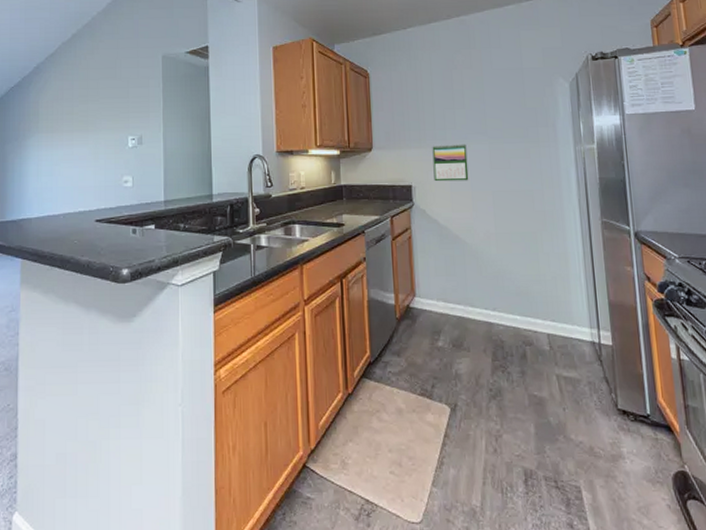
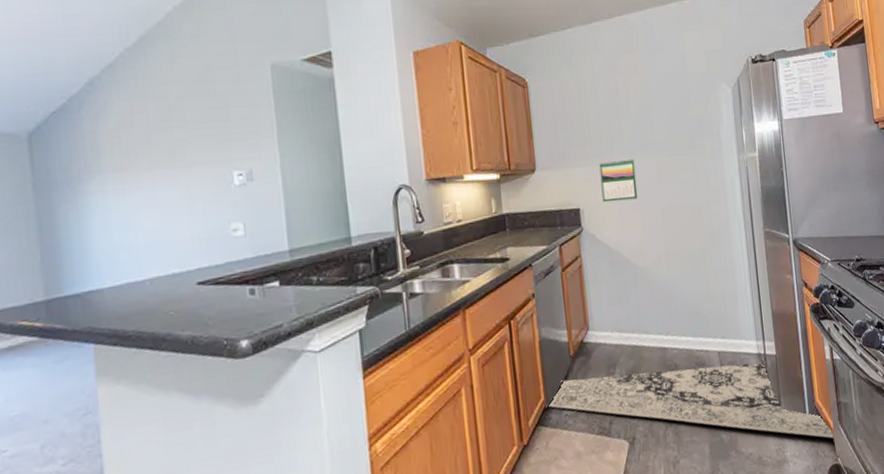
rug: none [371,339,679,443] -> present [546,361,833,439]

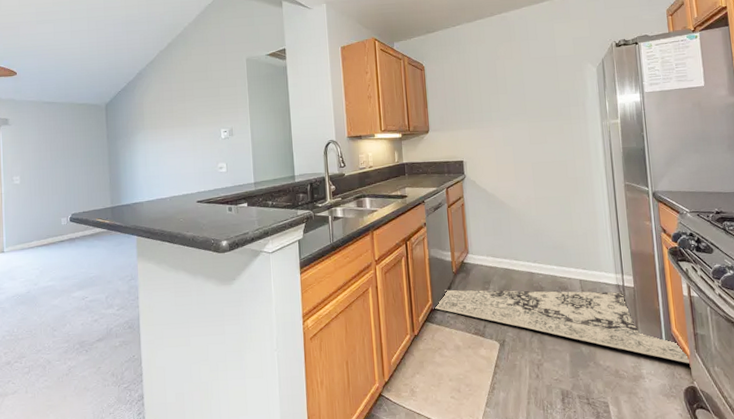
calendar: present [599,158,638,203] -> none [480,123,512,157]

